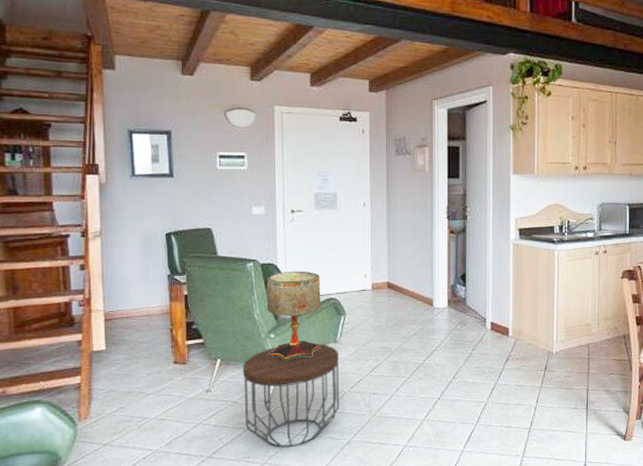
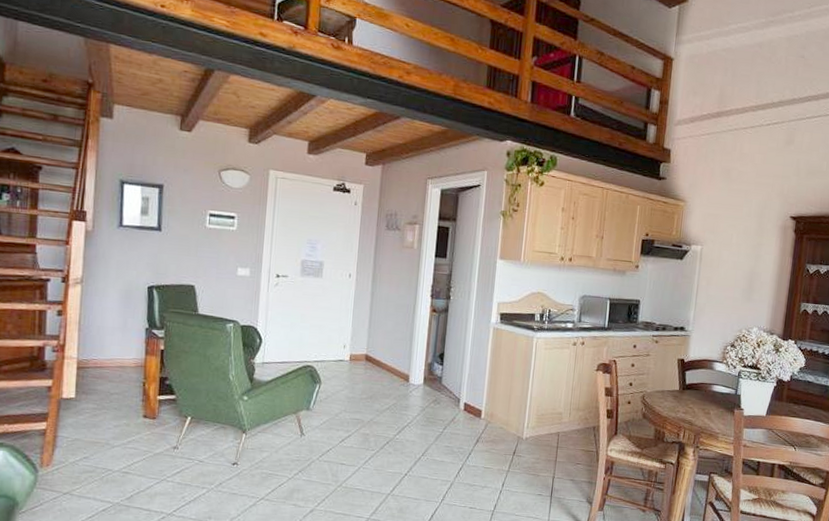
side table: present [242,343,340,448] -> none [210,409,311,512]
table lamp: present [267,271,322,361] -> none [238,335,300,425]

